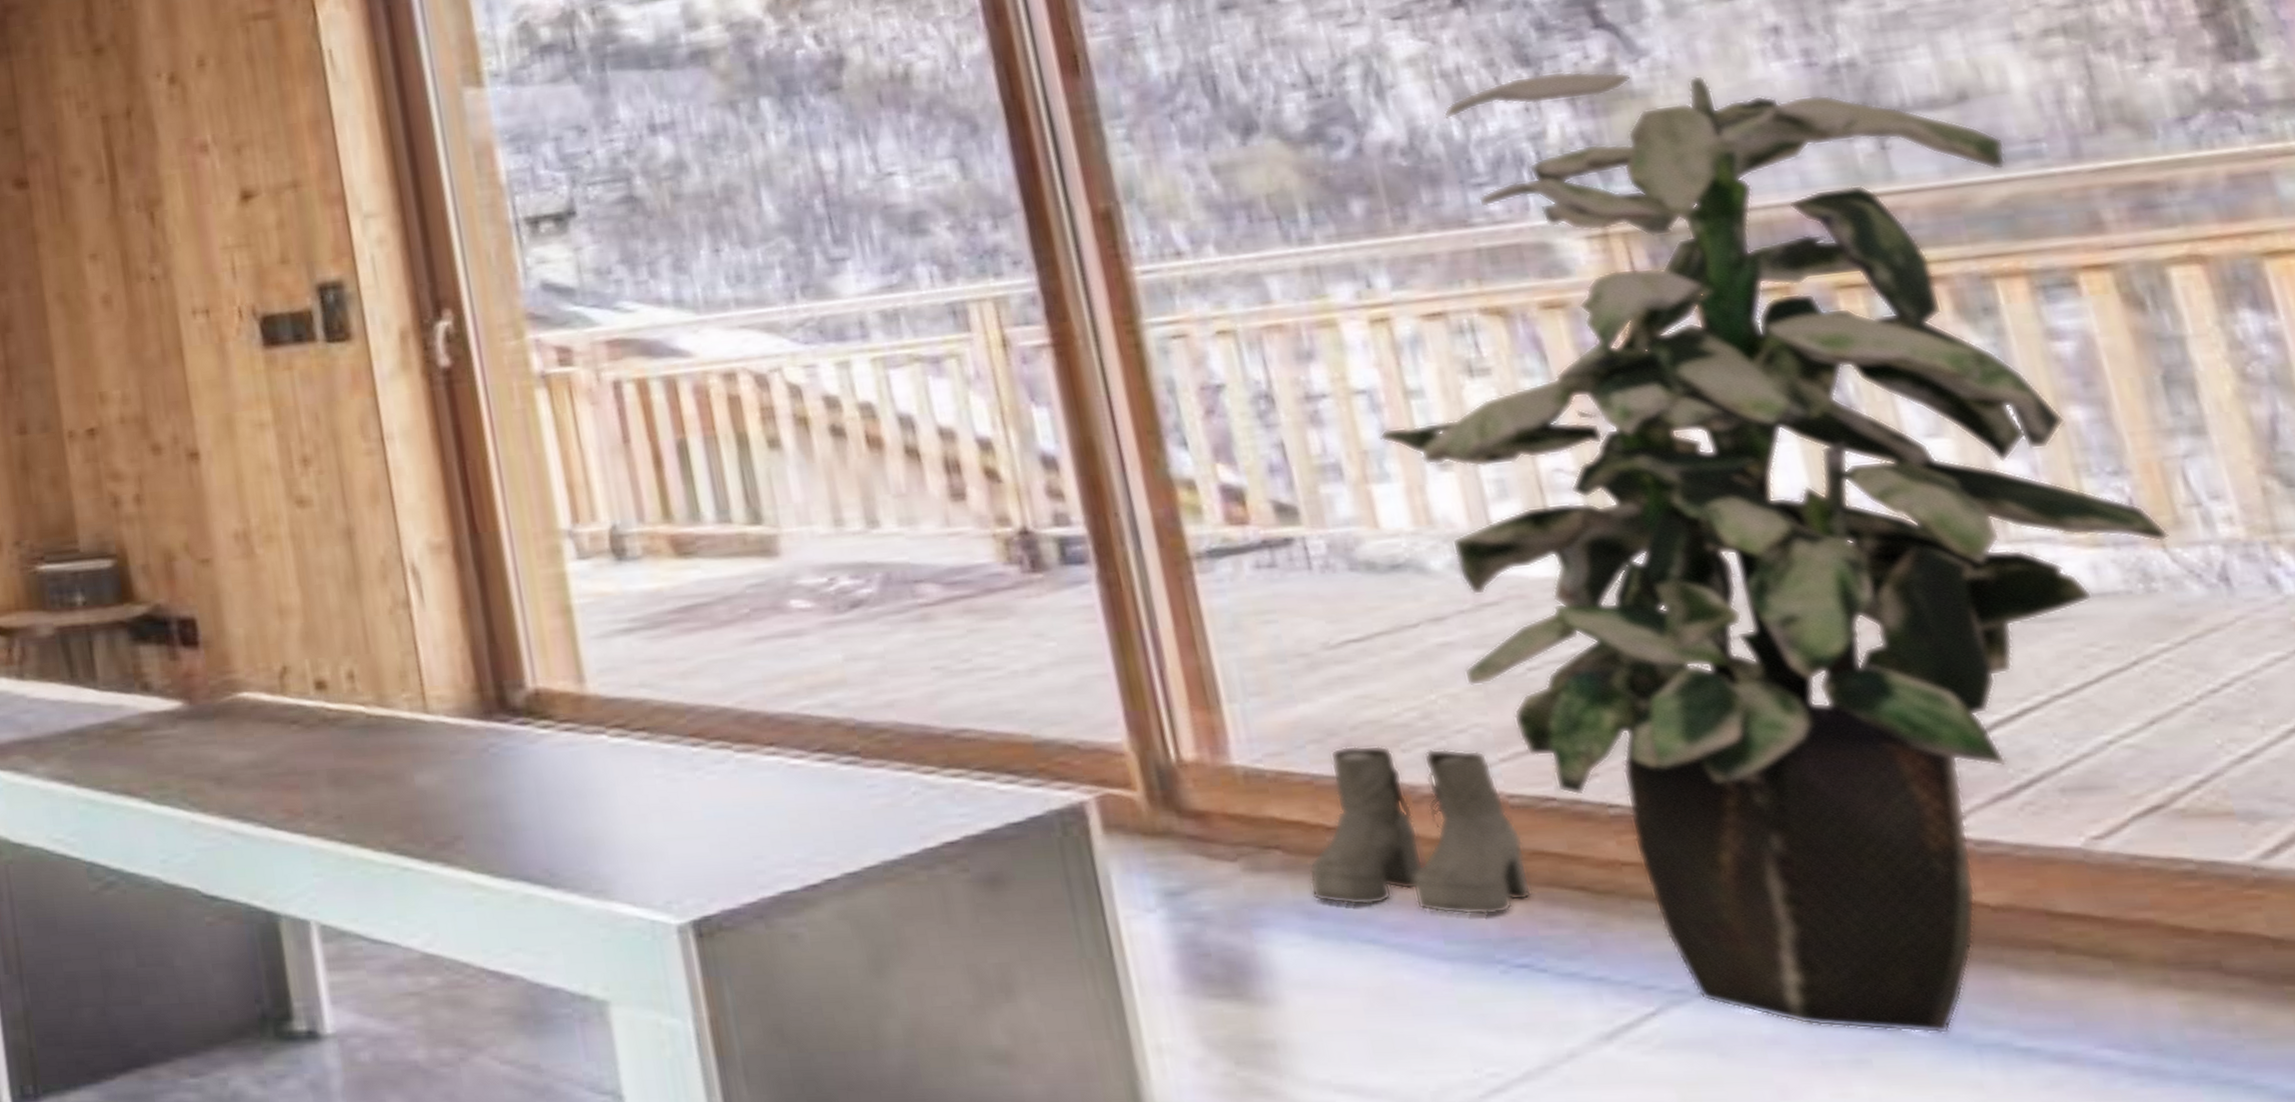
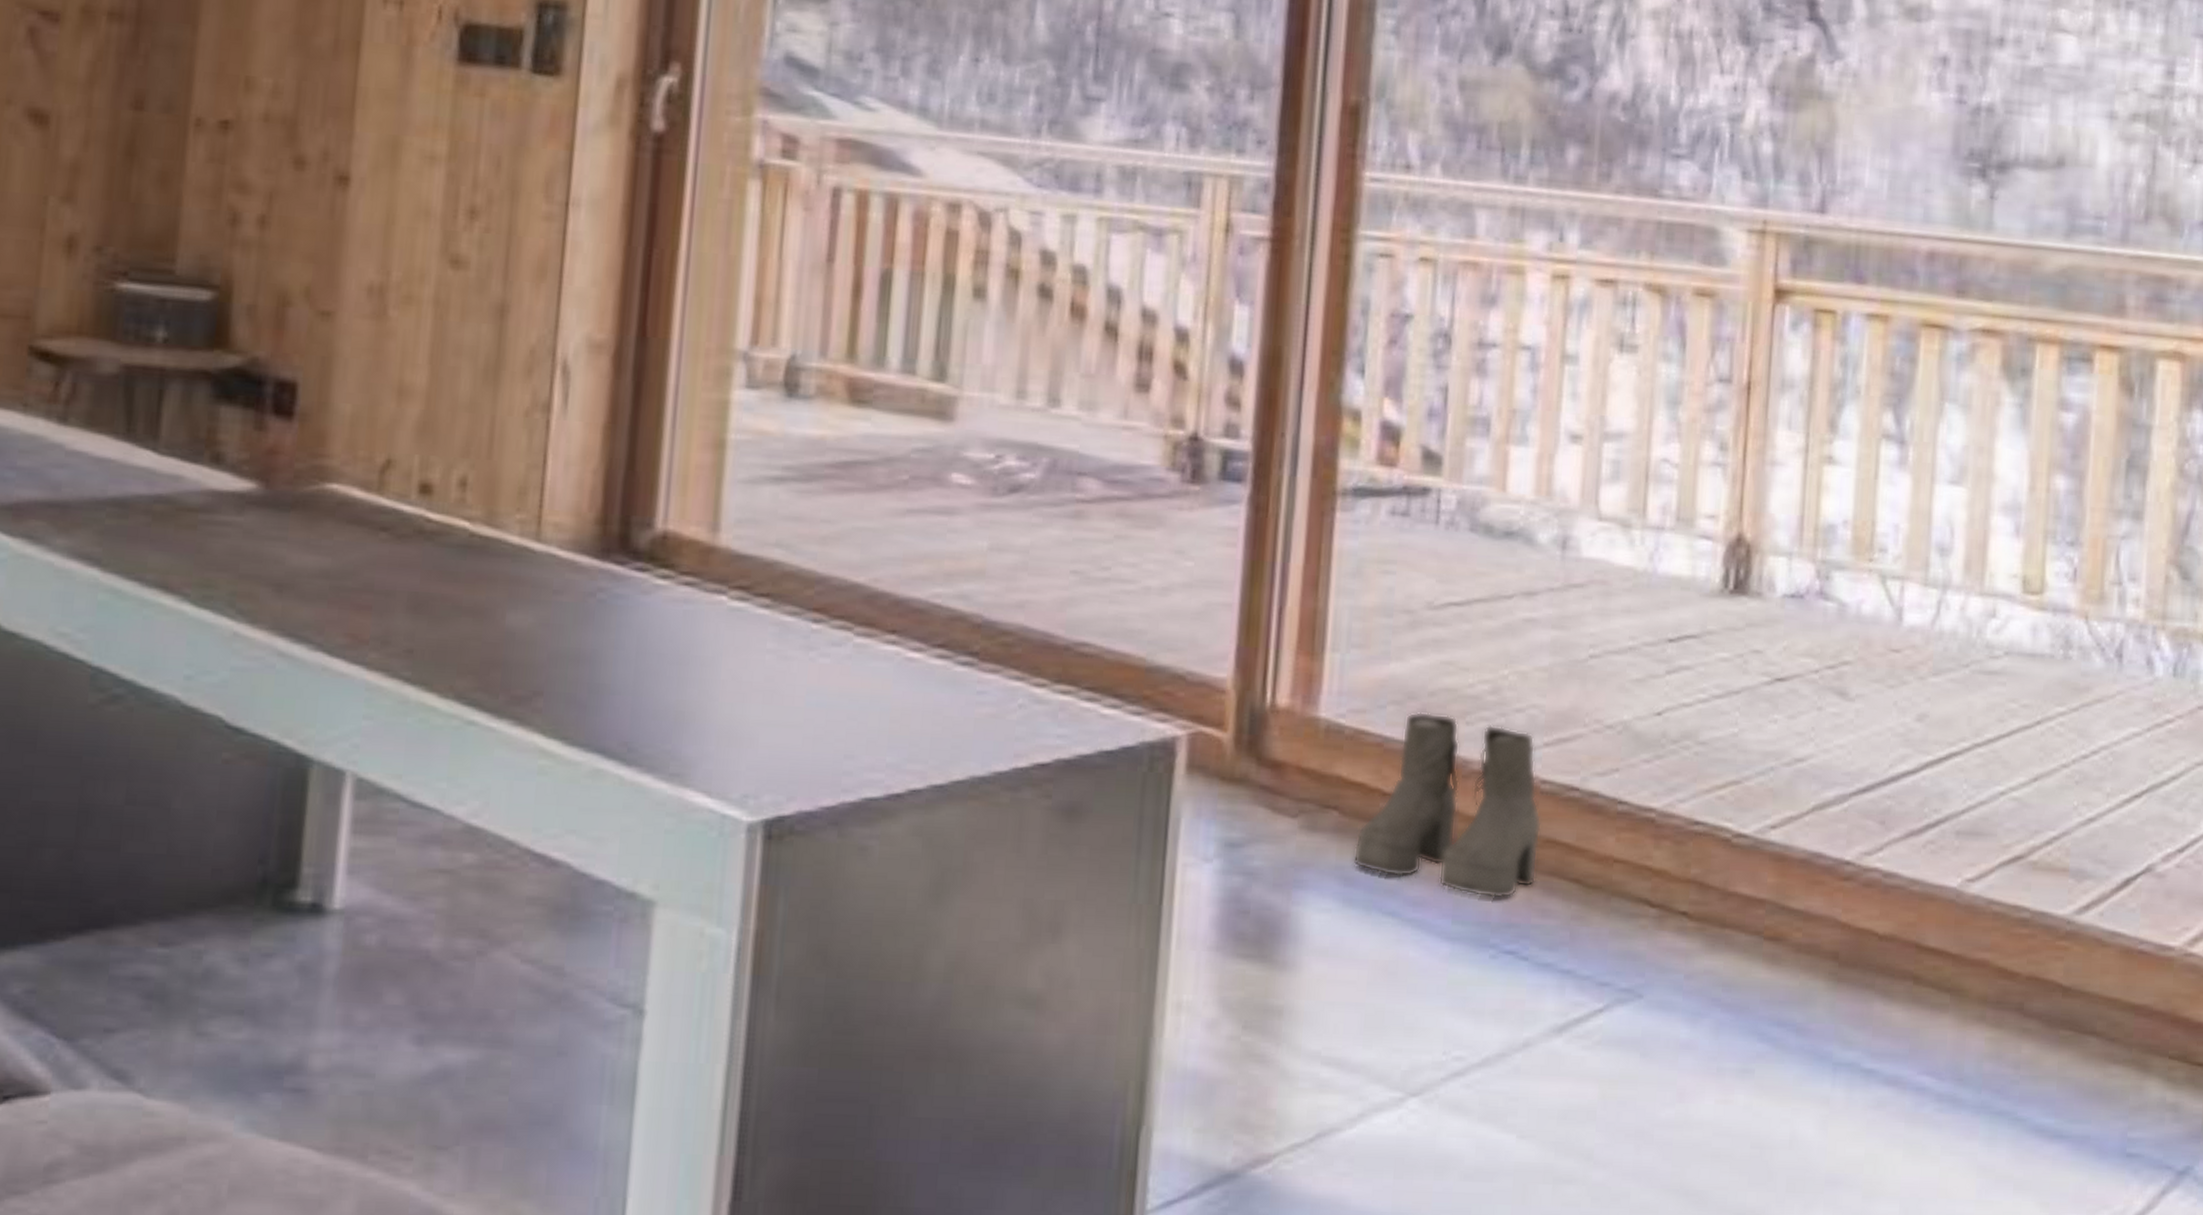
indoor plant: present [1378,71,2170,1035] -> none [1529,54,2093,1051]

